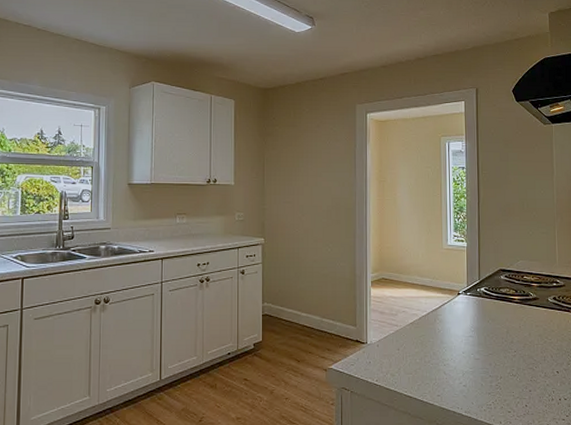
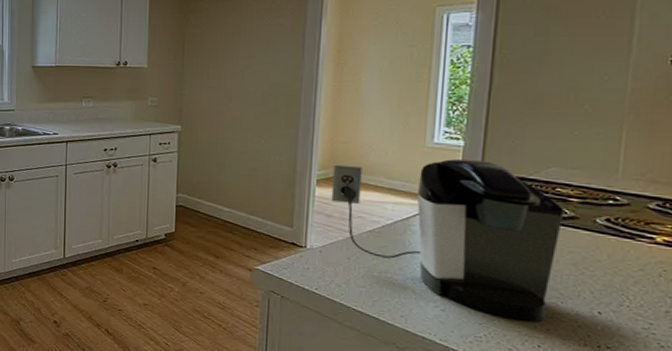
coffee maker: none [382,257,530,387] -> present [331,158,564,322]

